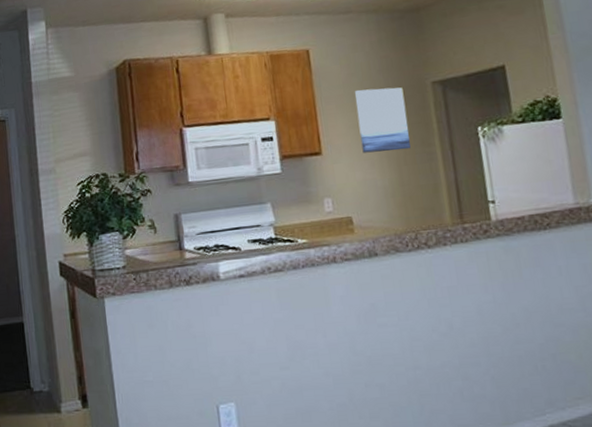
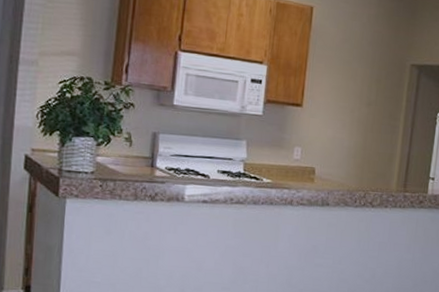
wall art: present [355,87,411,153] -> none [338,56,386,119]

